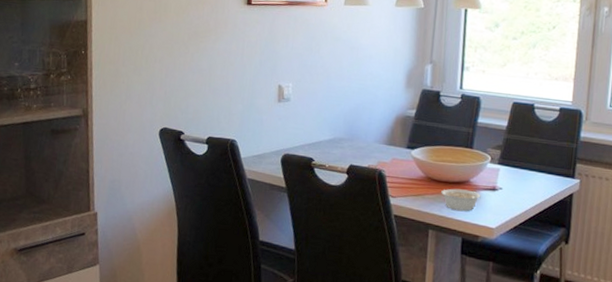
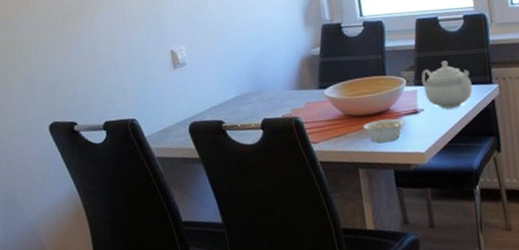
teapot: none [505,146,554,193] -> present [421,60,473,109]

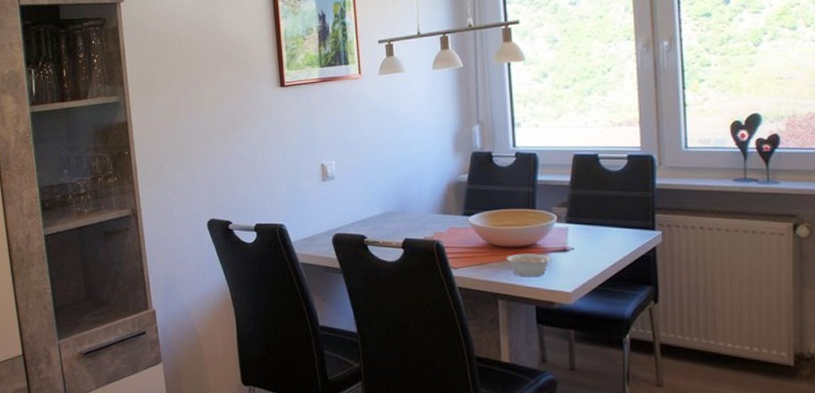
teapot: present [421,60,473,109] -> none [574,200,631,250]

